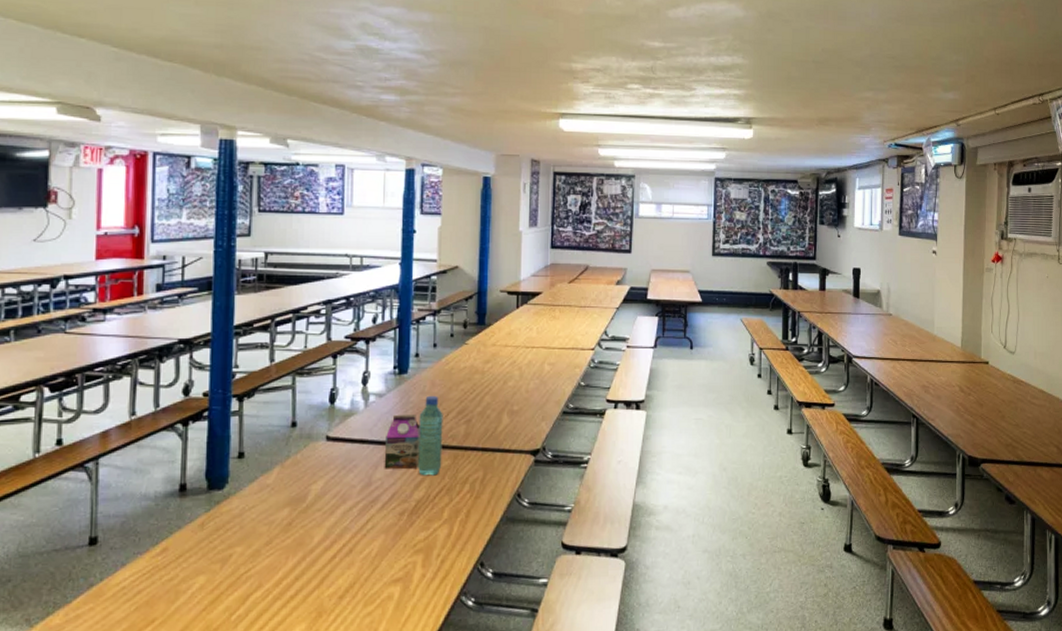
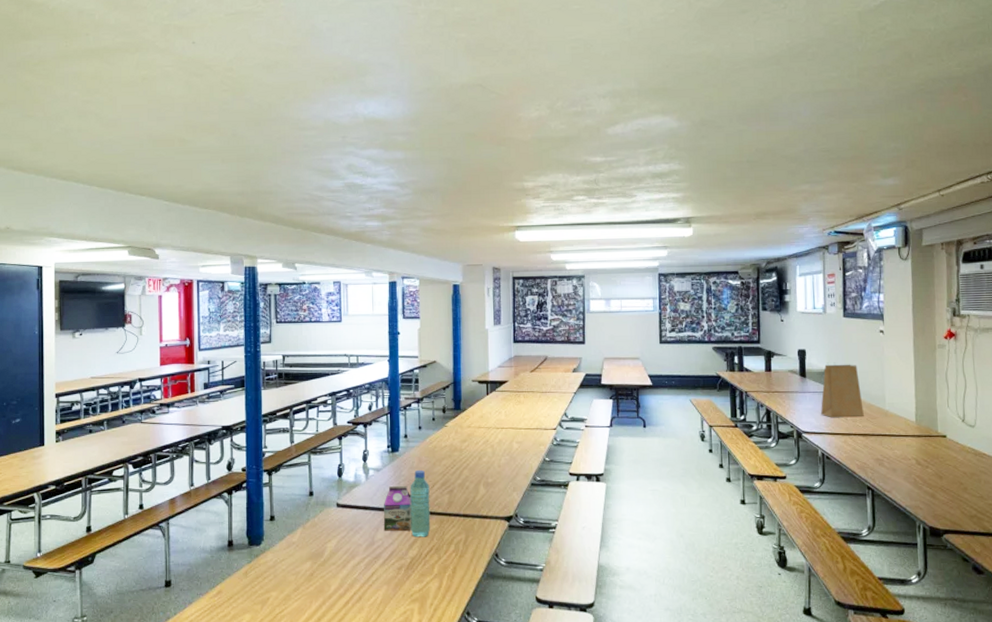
paper bag: none [871,285,913,342] -> present [820,364,864,418]

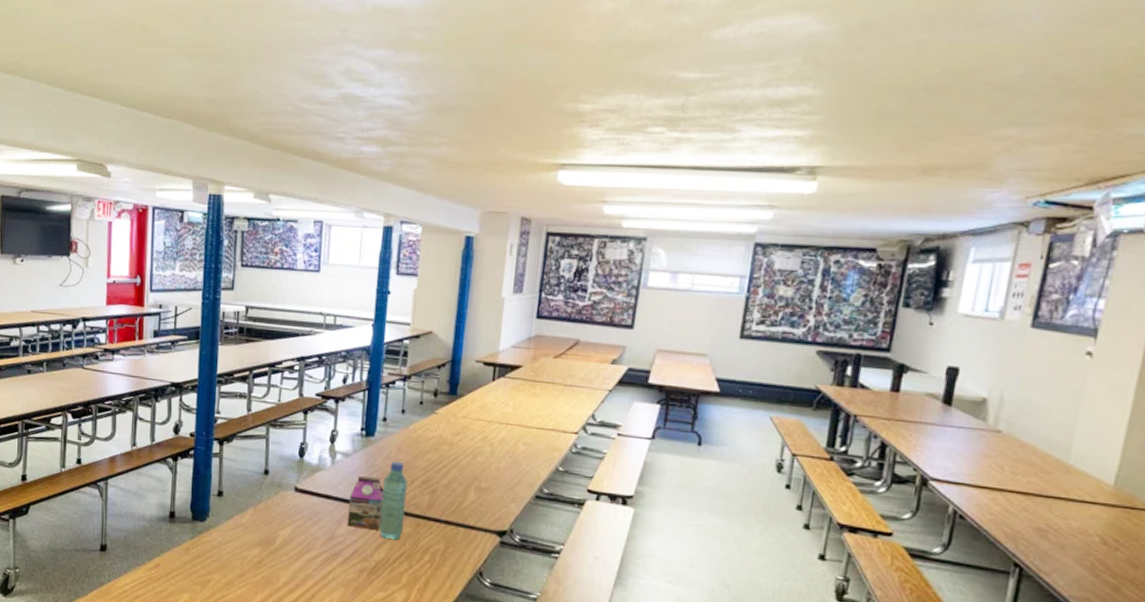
paper bag: present [820,364,864,418] -> none [963,391,1037,470]

